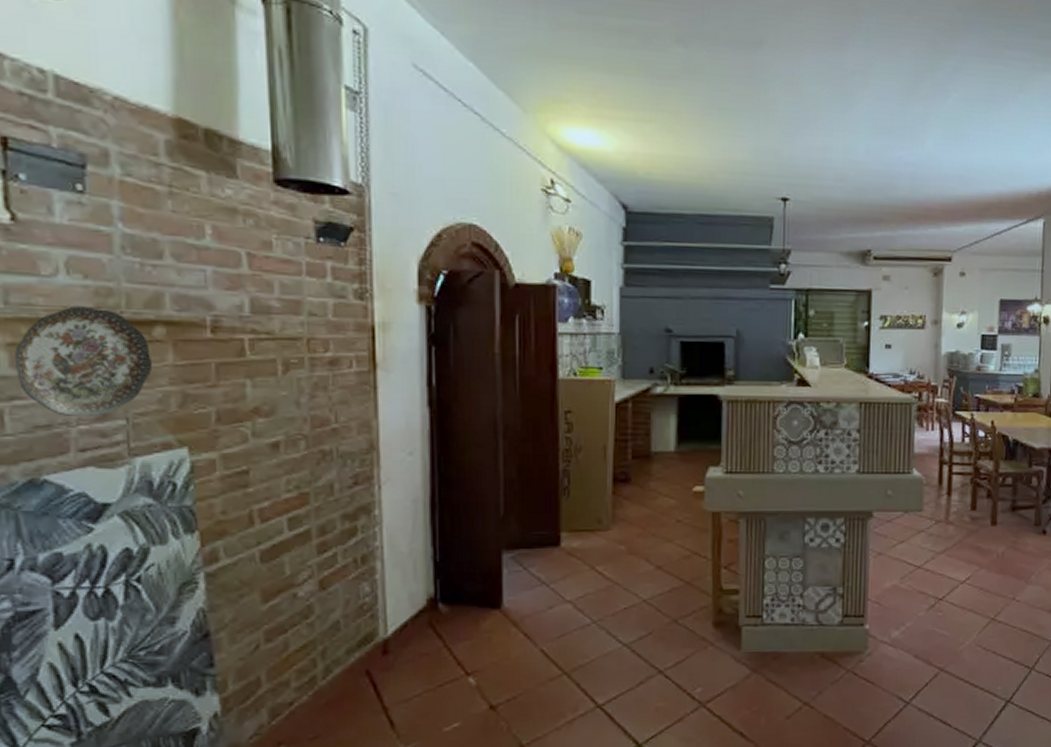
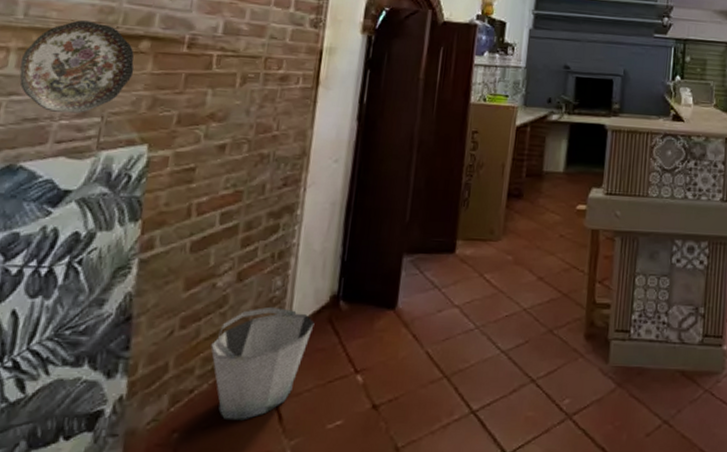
bucket: none [303,613,414,730] -> present [211,306,315,421]

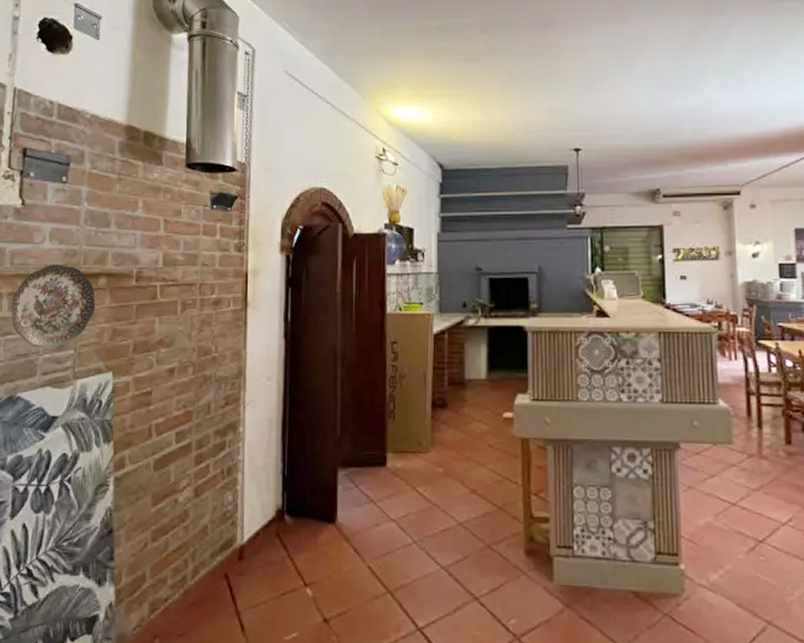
bucket: present [211,306,315,421] -> none [178,520,264,629]

